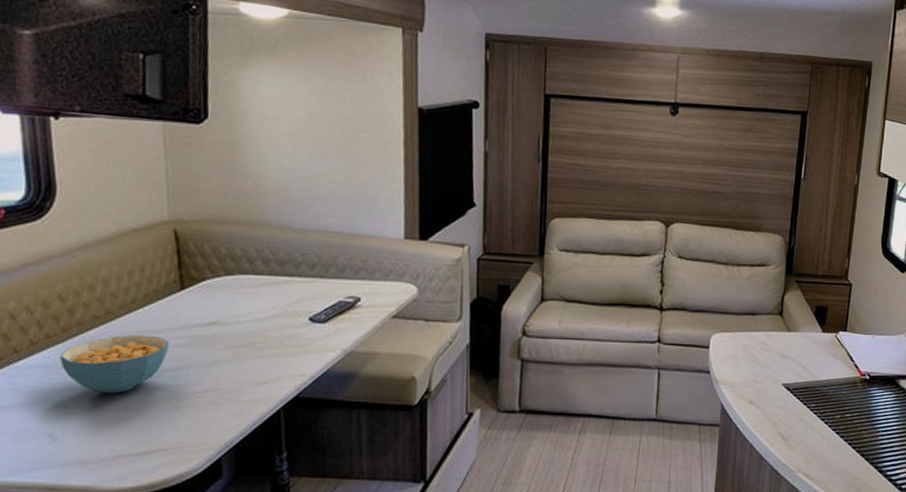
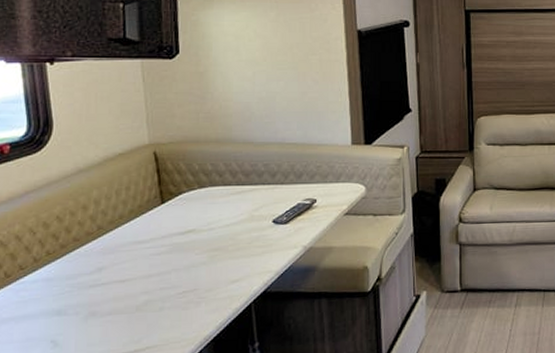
cereal bowl: present [59,334,169,393] -> none [58,245,152,300]

